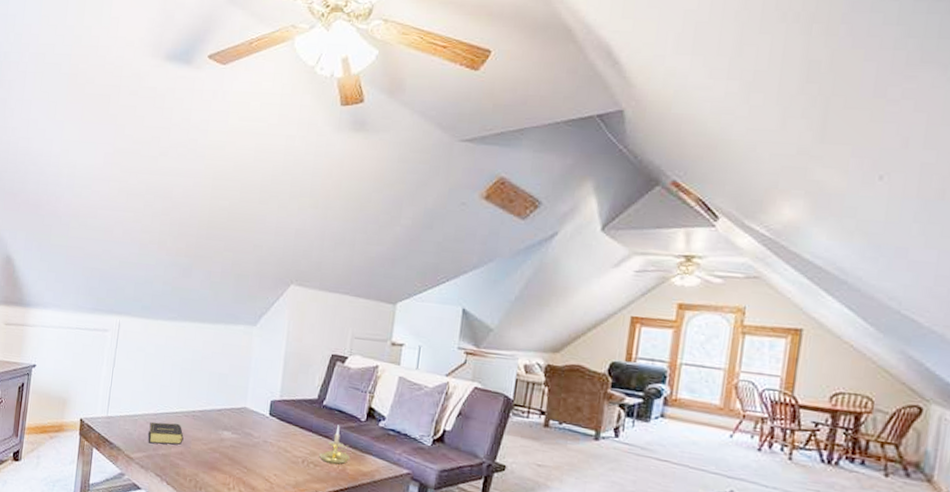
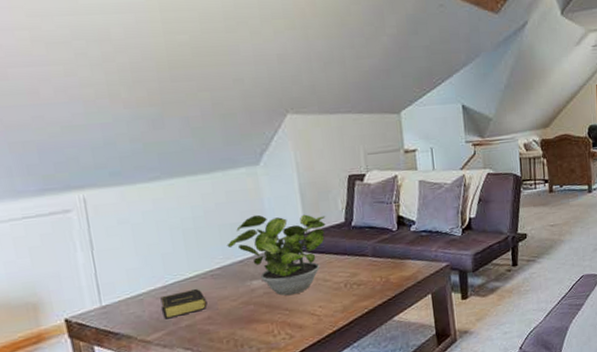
potted plant: none [212,370,302,456] -> present [227,214,326,296]
candle holder: present [318,425,350,465] -> none [359,241,390,280]

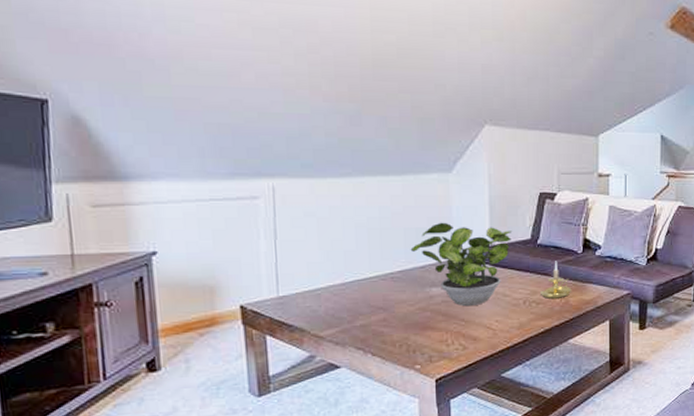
book: present [160,289,207,319] -> none [338,290,384,317]
candle holder: none [359,241,390,280] -> present [539,261,571,299]

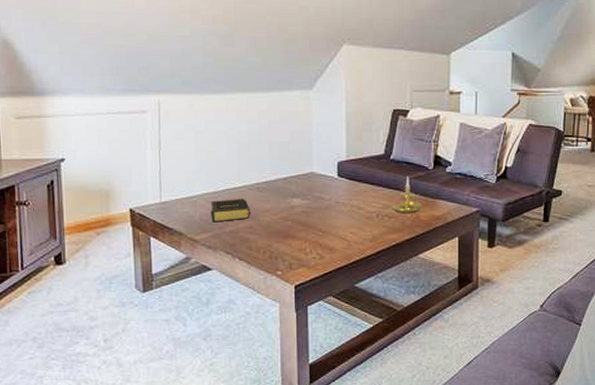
book: none [338,290,384,317] -> present [211,199,251,223]
potted plant: present [410,222,513,307] -> none [274,136,367,218]

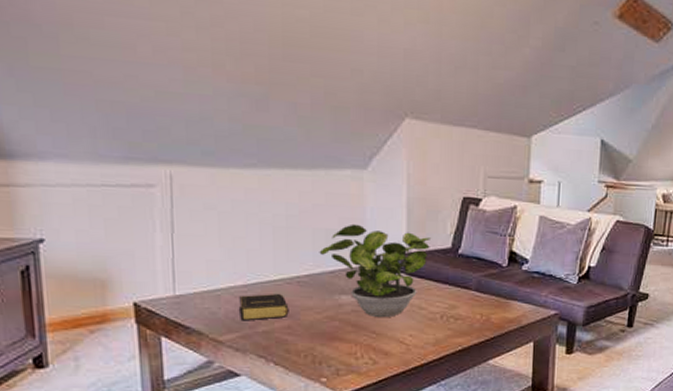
potted plant: none [274,136,367,218] -> present [319,224,432,318]
candle holder: present [392,176,422,213] -> none [458,273,493,315]

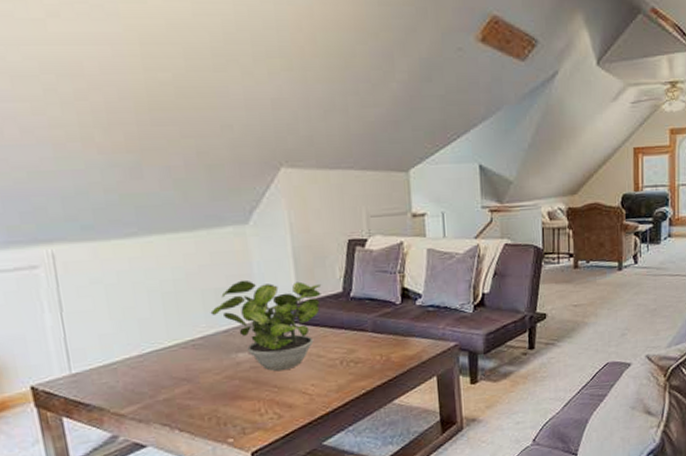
book: present [239,294,289,321] -> none [136,360,188,392]

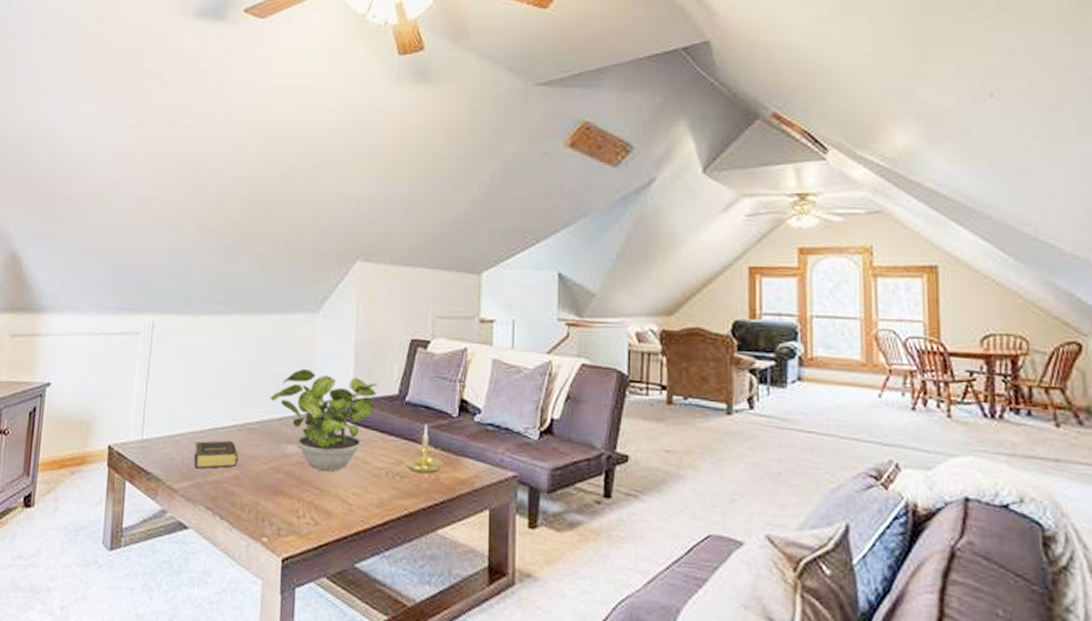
book: none [136,360,188,392] -> present [194,440,239,469]
candle holder: none [357,314,392,357] -> present [405,424,443,473]

